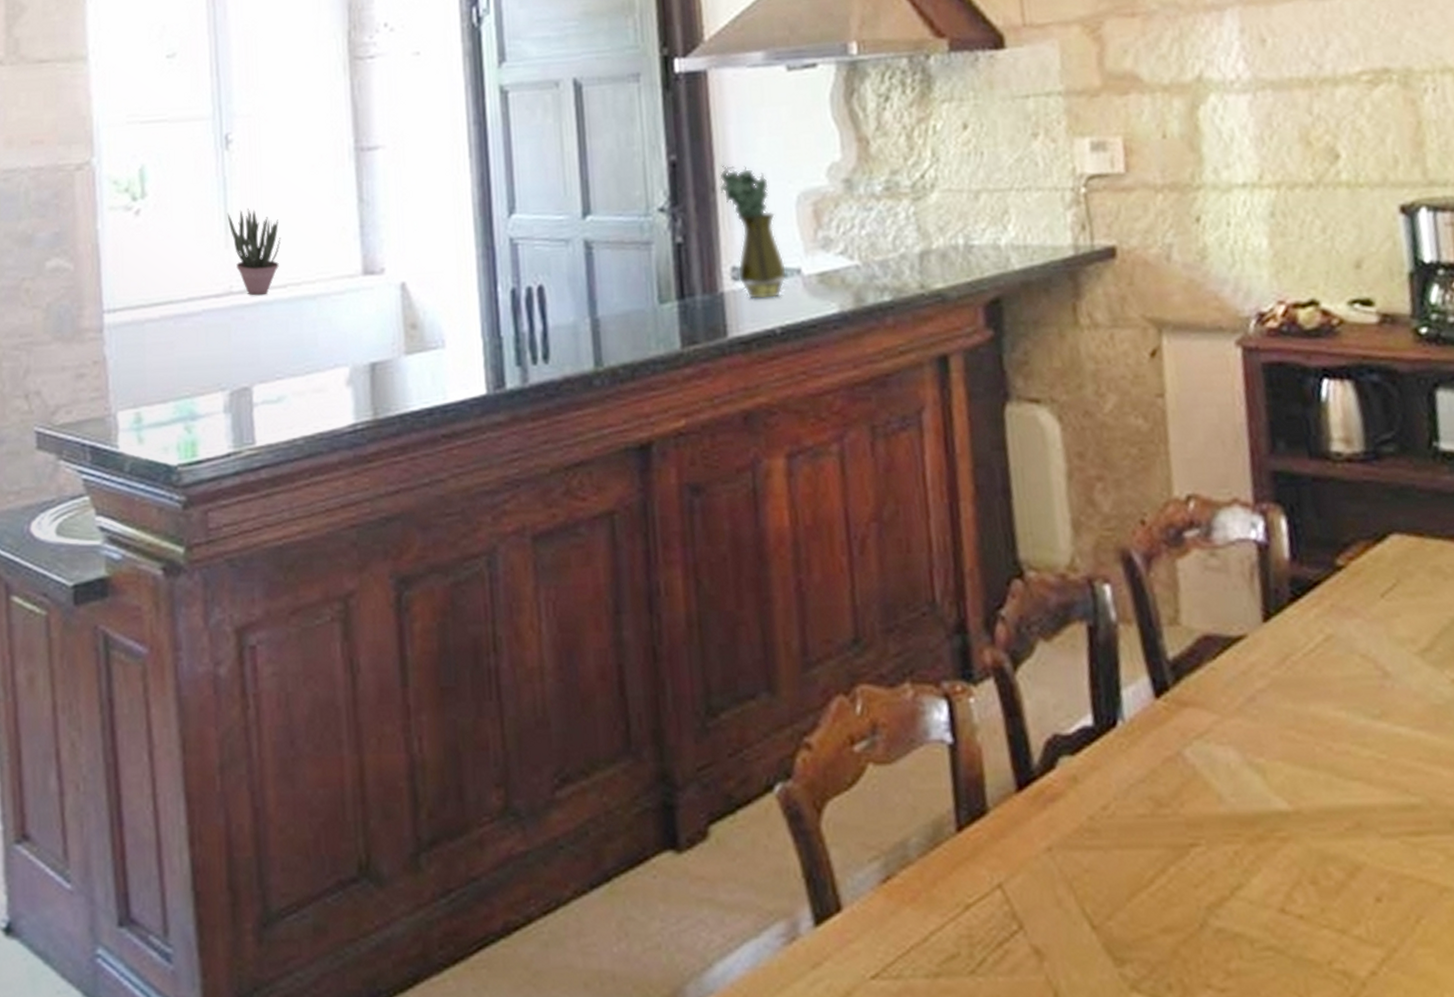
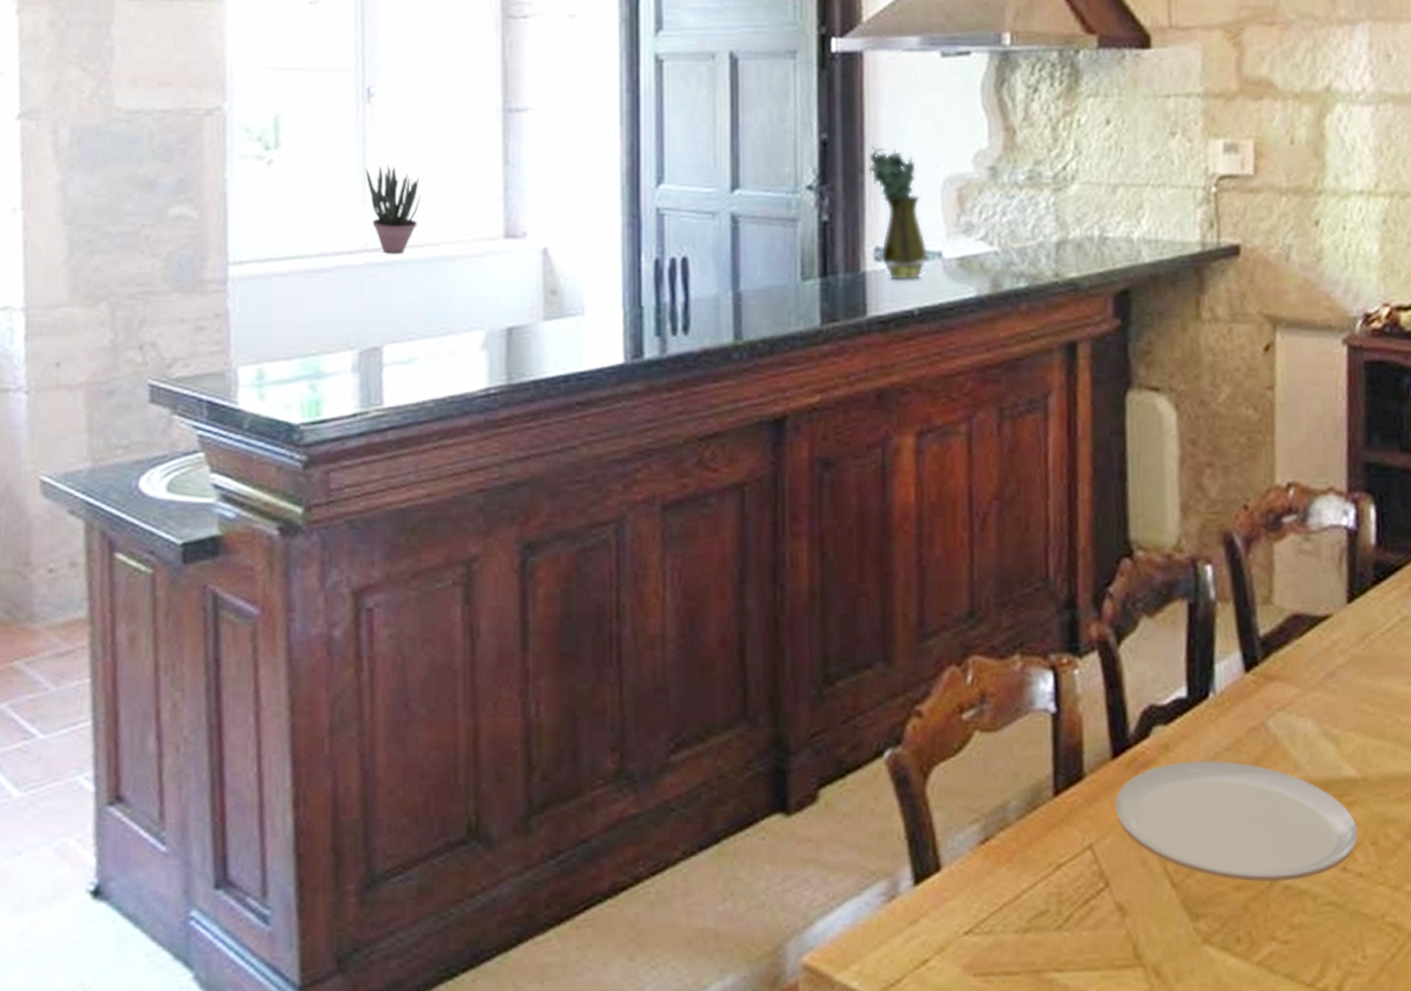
plate: none [1022,792,1295,924] -> present [1114,760,1358,882]

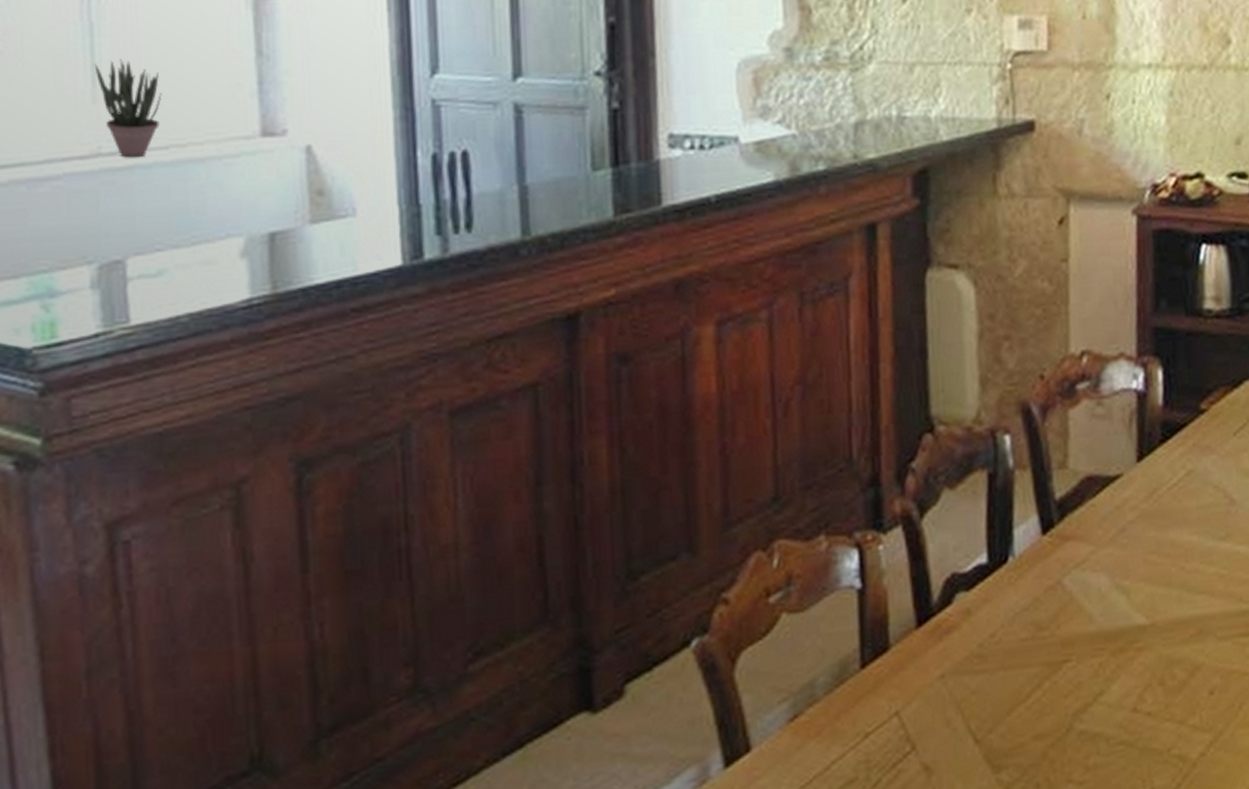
vase: present [868,145,929,281] -> none [659,28,725,168]
plate: present [1114,760,1358,882] -> none [919,620,1147,731]

